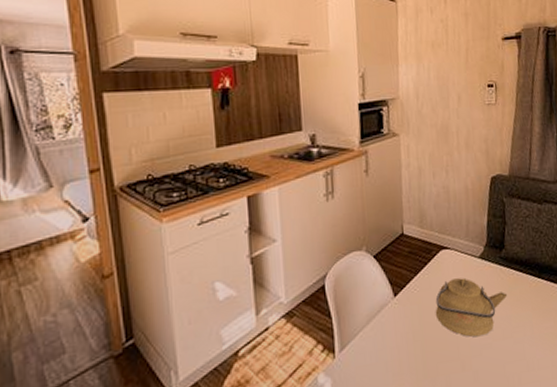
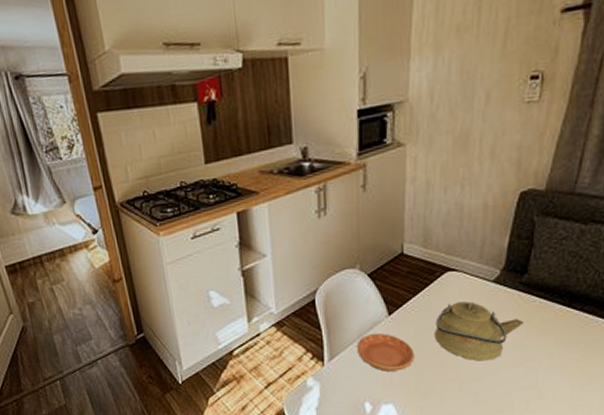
saucer: none [366,316,420,358] -> present [356,333,415,372]

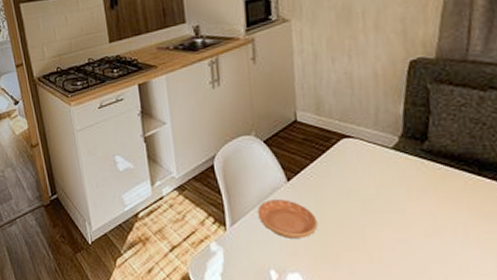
kettle: present [434,301,525,361] -> none [335,168,432,231]

